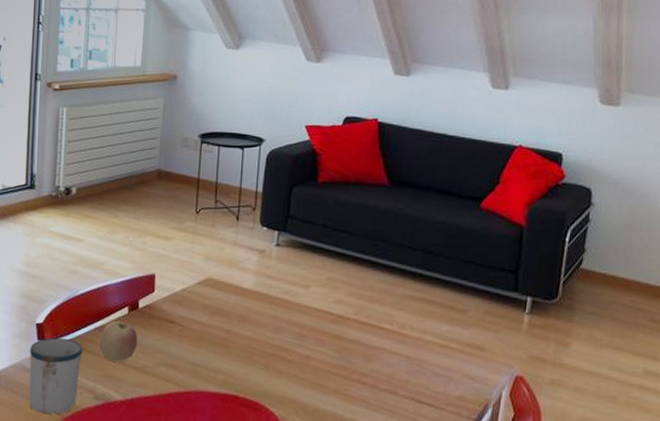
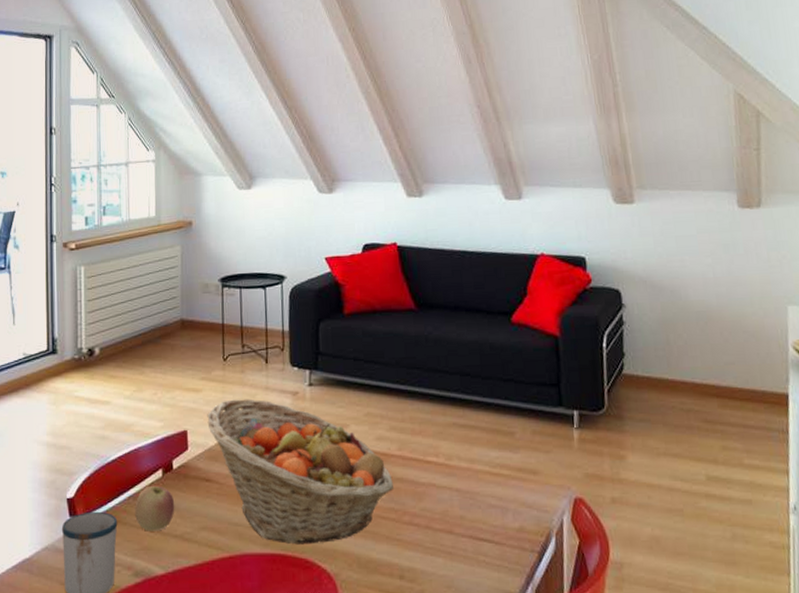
fruit basket: none [175,250,346,390] -> present [207,399,393,545]

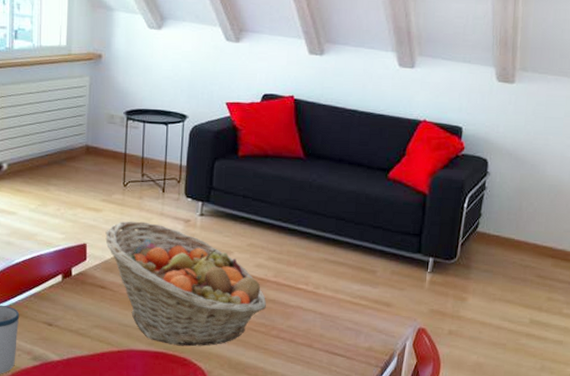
apple: present [135,485,175,531] -> none [36,287,72,325]

